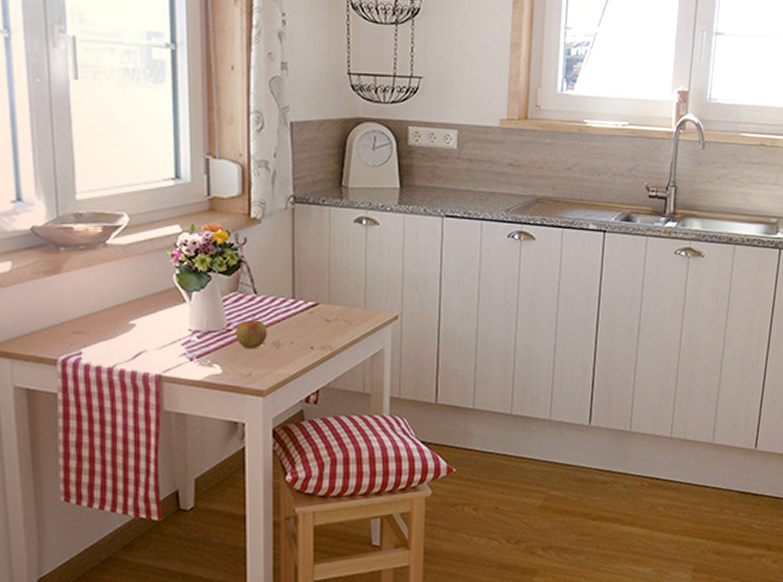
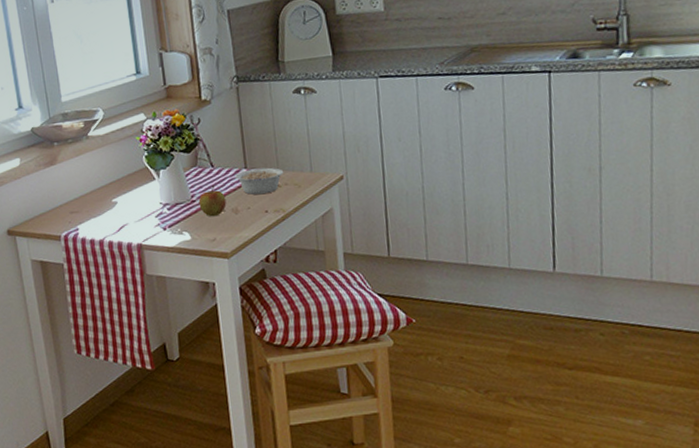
legume: none [280,300,340,329] -> present [235,167,288,195]

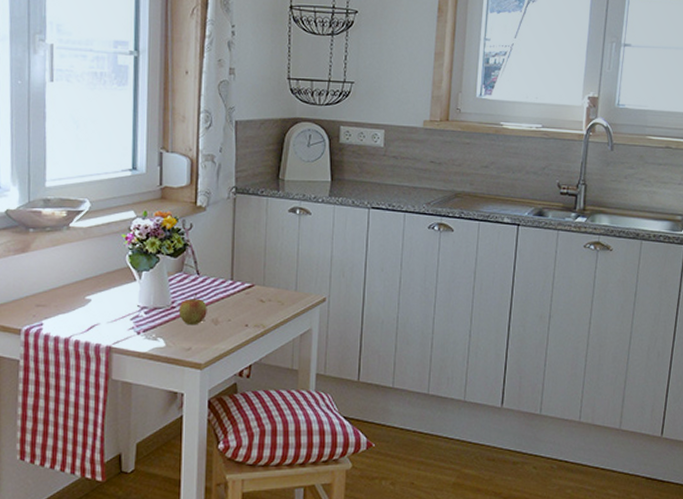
legume: present [235,167,288,195] -> none [220,281,274,308]

